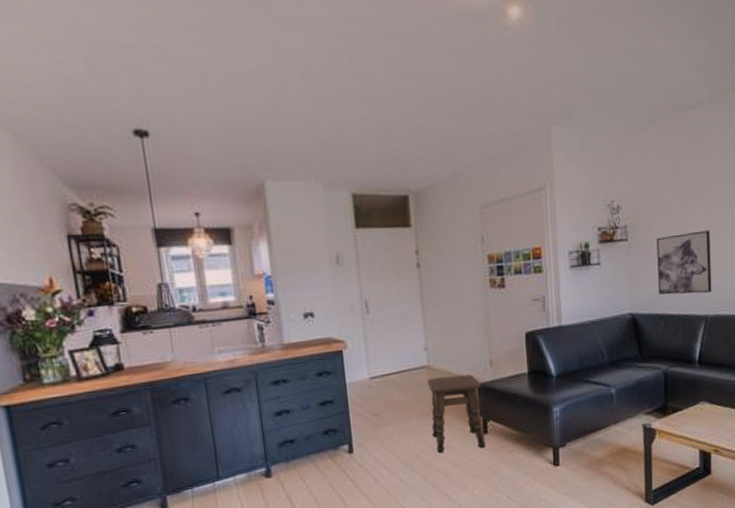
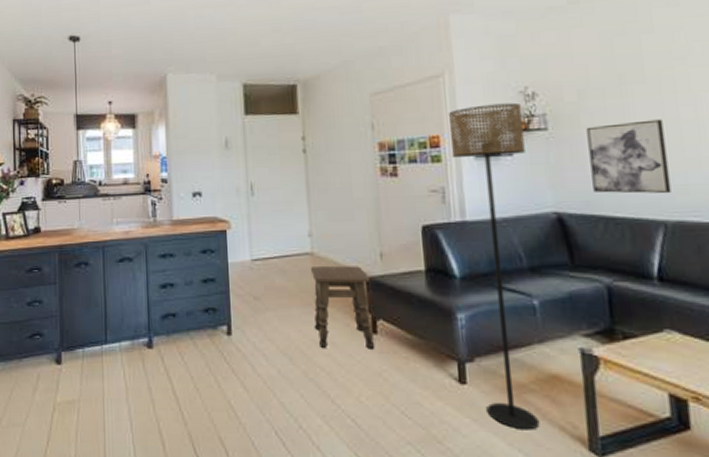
floor lamp: none [548,215,612,495] -> present [447,102,540,430]

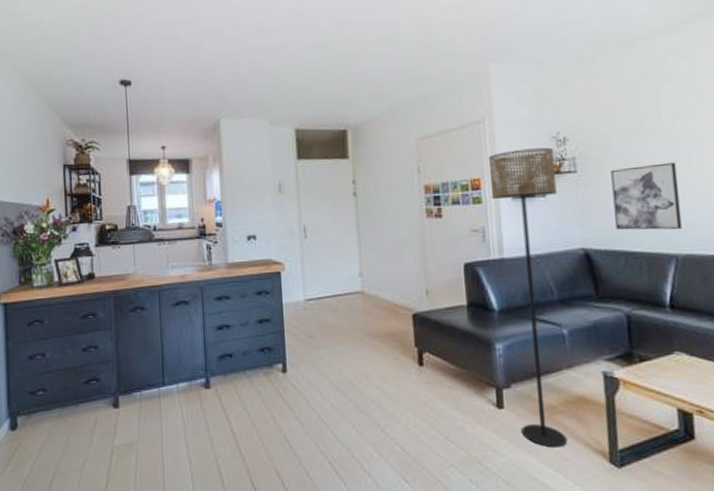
side table: present [310,266,375,349] -> none [361,303,422,381]

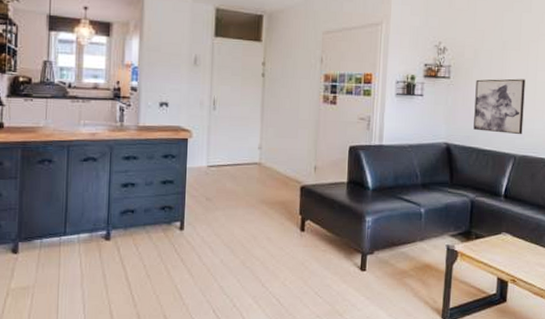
floor lamp: present [487,147,568,448] -> none [377,52,434,305]

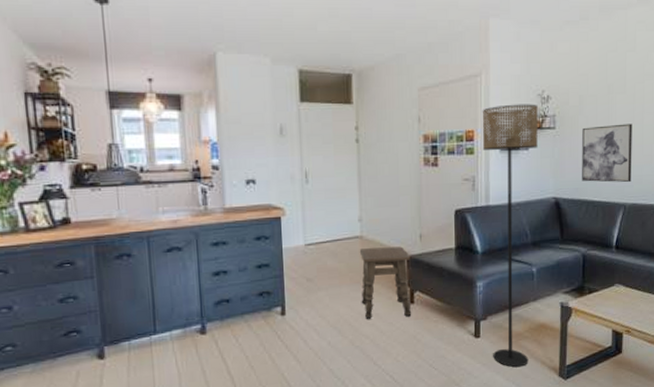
side table: none [254,175,304,244] -> present [359,246,412,319]
floor lamp: none [377,52,434,305] -> present [482,104,538,368]

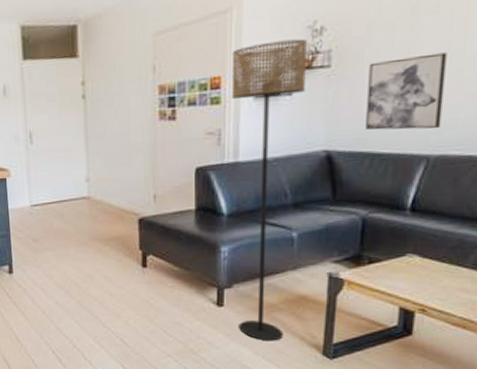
side table: present [359,246,412,319] -> none [86,207,144,281]

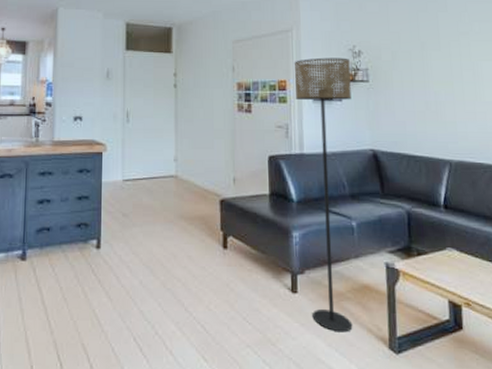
wall art: present [366,52,447,130] -> none [397,79,455,139]

